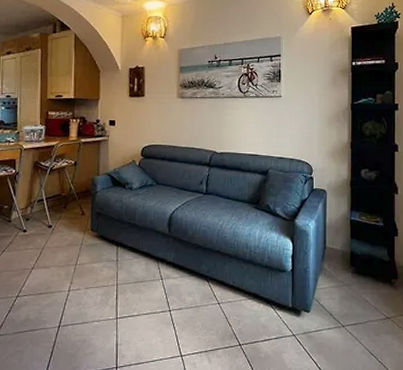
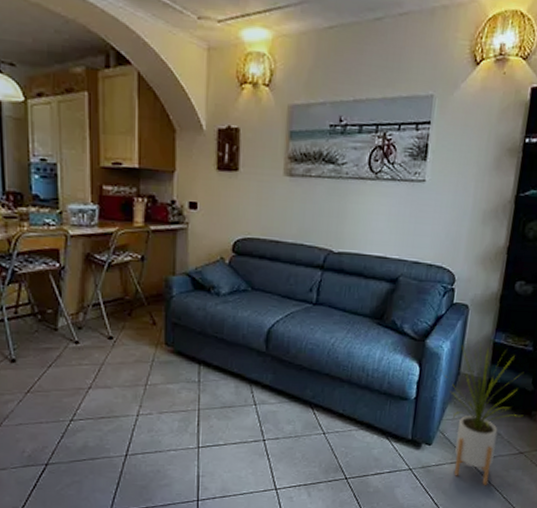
house plant: none [310,219,384,350] -> present [440,341,522,485]

